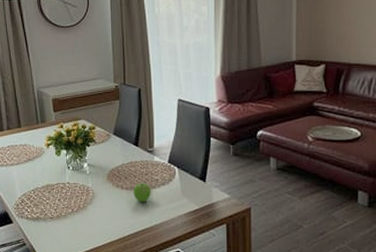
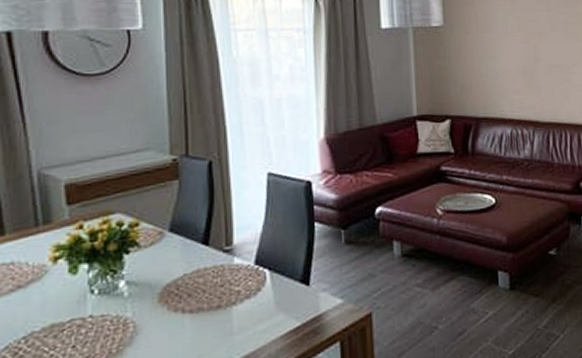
fruit: present [133,183,151,203] -> none [201,298,230,330]

